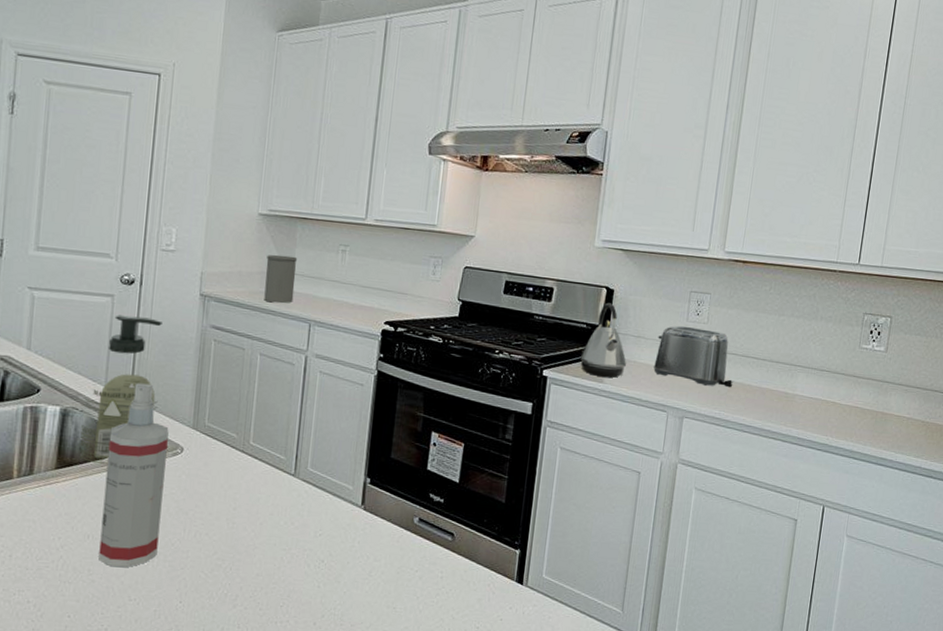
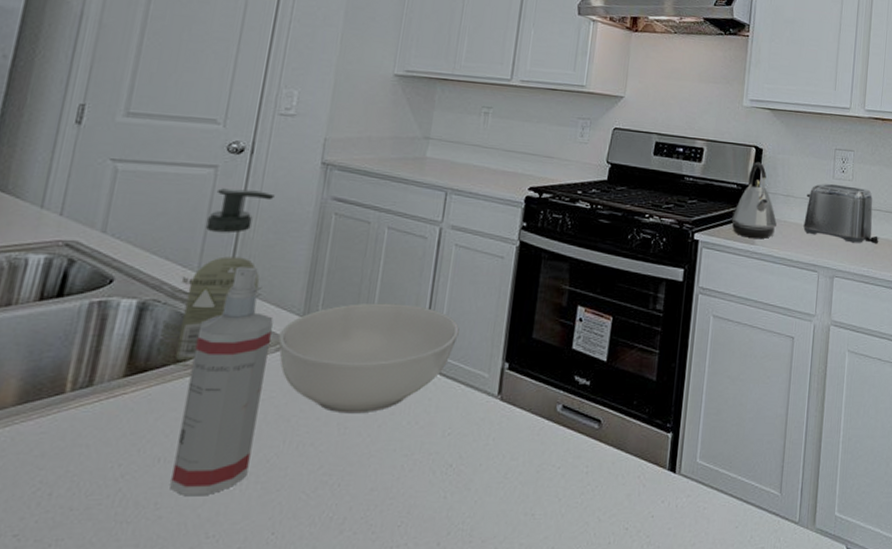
bowl: none [174,419,326,513] -> present [278,302,460,414]
canister: present [264,254,298,304] -> none [395,118,436,171]

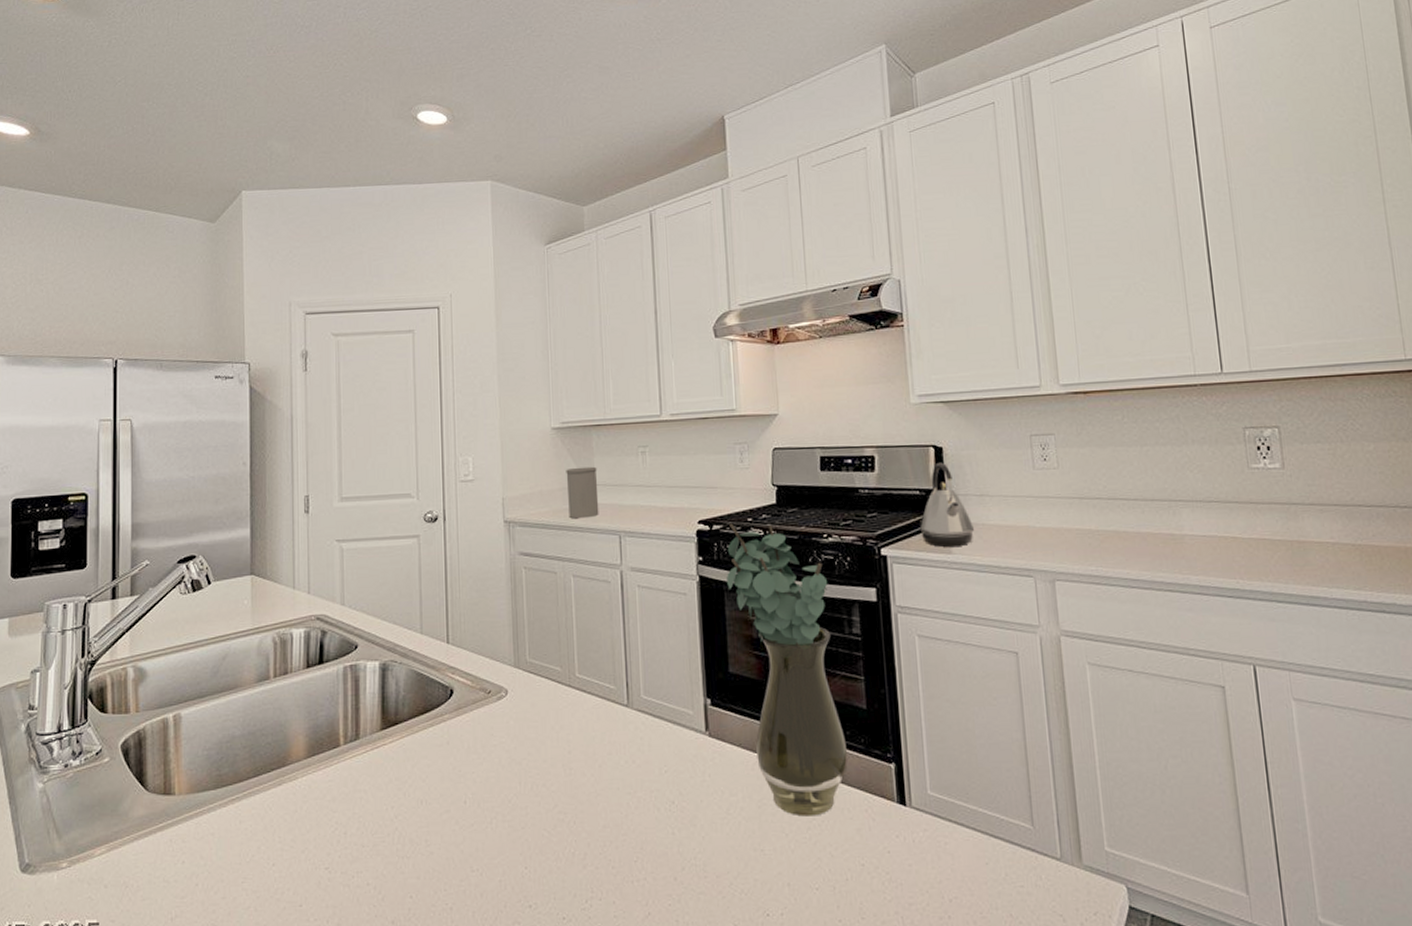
soap dispenser: present [156,188,275,366] -> none [401,554,476,718]
spray bottle: present [170,266,274,497] -> none [431,624,495,835]
bowl: present [278,302,460,414] -> none [497,647,657,755]
canister: none [395,118,436,171] -> present [566,466,599,519]
vase: none [543,193,642,482] -> present [727,523,848,817]
toaster: present [803,183,879,244] -> none [1004,474,1106,540]

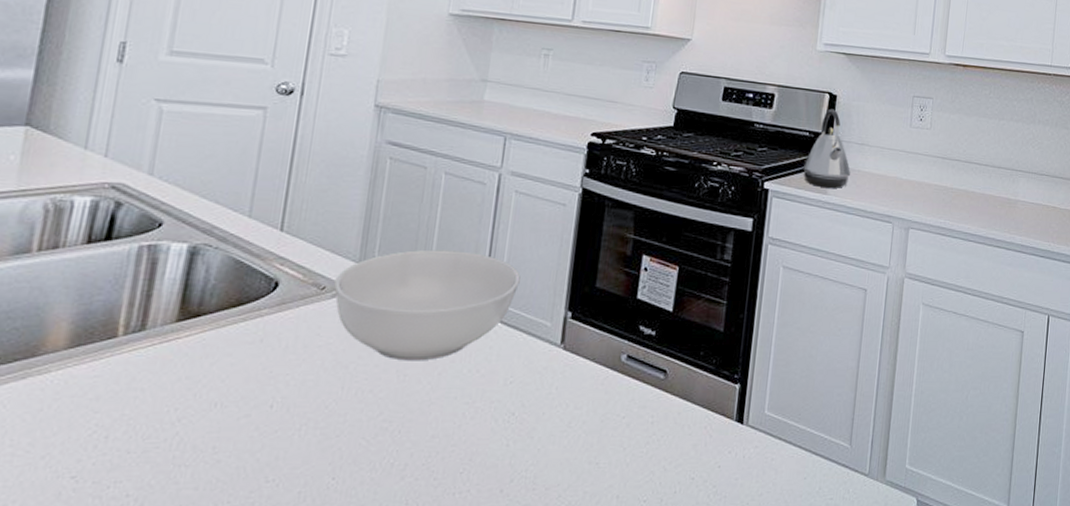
bowl: none [497,647,657,755] -> present [334,249,521,361]
canister: present [566,466,599,519] -> none [452,59,493,115]
vase: present [727,523,848,817] -> none [608,139,710,431]

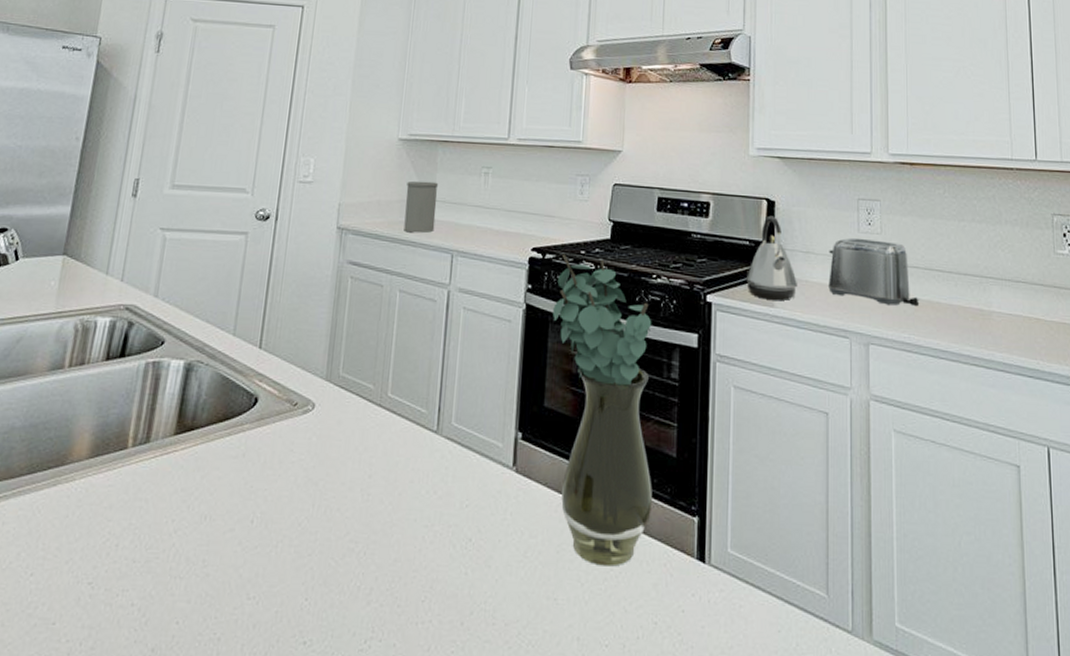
bowl: present [334,249,521,361] -> none [304,366,472,480]
canister: none [452,59,493,115] -> present [404,180,439,234]
vase: none [608,139,710,431] -> present [553,254,652,567]
toaster: none [878,131,958,196] -> present [828,237,920,307]

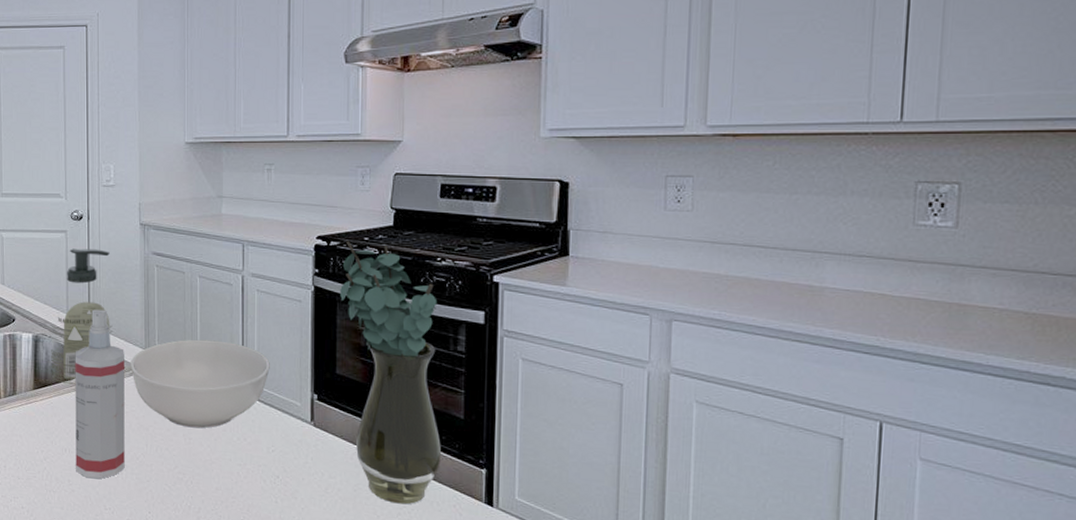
soap dispenser: none [201,254,297,426] -> present [51,248,113,384]
spray bottle: none [215,329,300,556] -> present [75,309,125,479]
bowl: none [304,366,472,480] -> present [130,339,270,429]
canister: present [404,180,439,234] -> none [197,180,226,227]
kettle: present [745,215,797,301] -> none [535,197,592,279]
toaster: present [828,237,920,307] -> none [627,216,735,284]

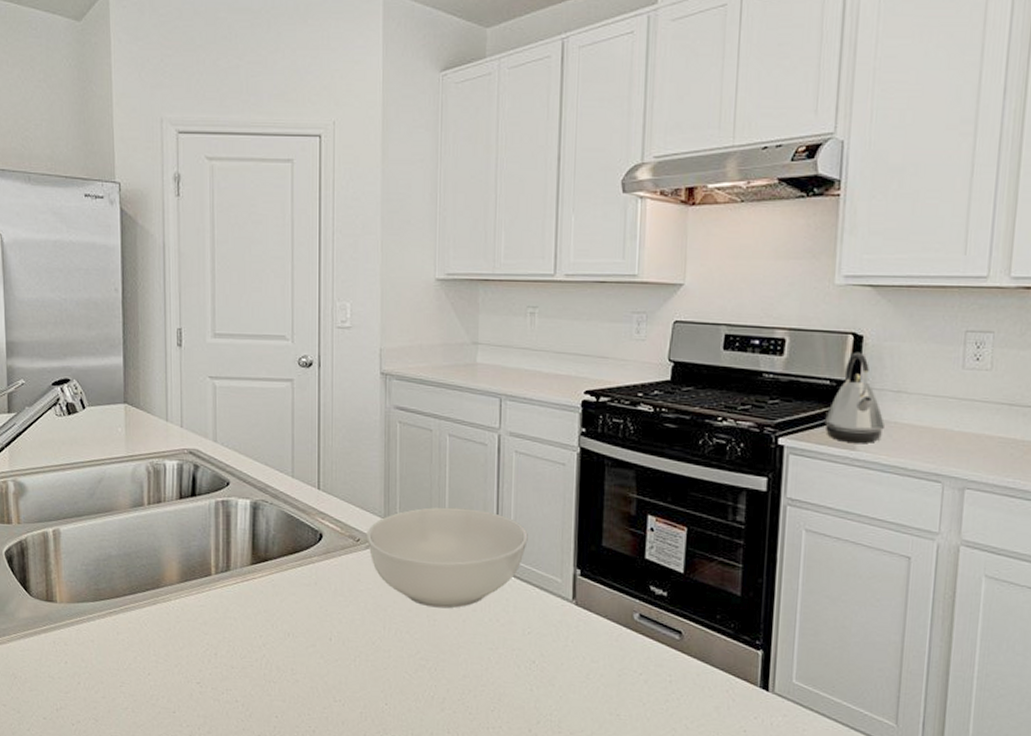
soap dispenser: present [51,248,113,384] -> none [272,400,346,558]
spray bottle: present [75,309,125,479] -> none [301,472,360,667]
vase: present [340,241,441,505] -> none [609,396,717,690]
kettle: none [535,197,592,279] -> present [823,352,884,443]

